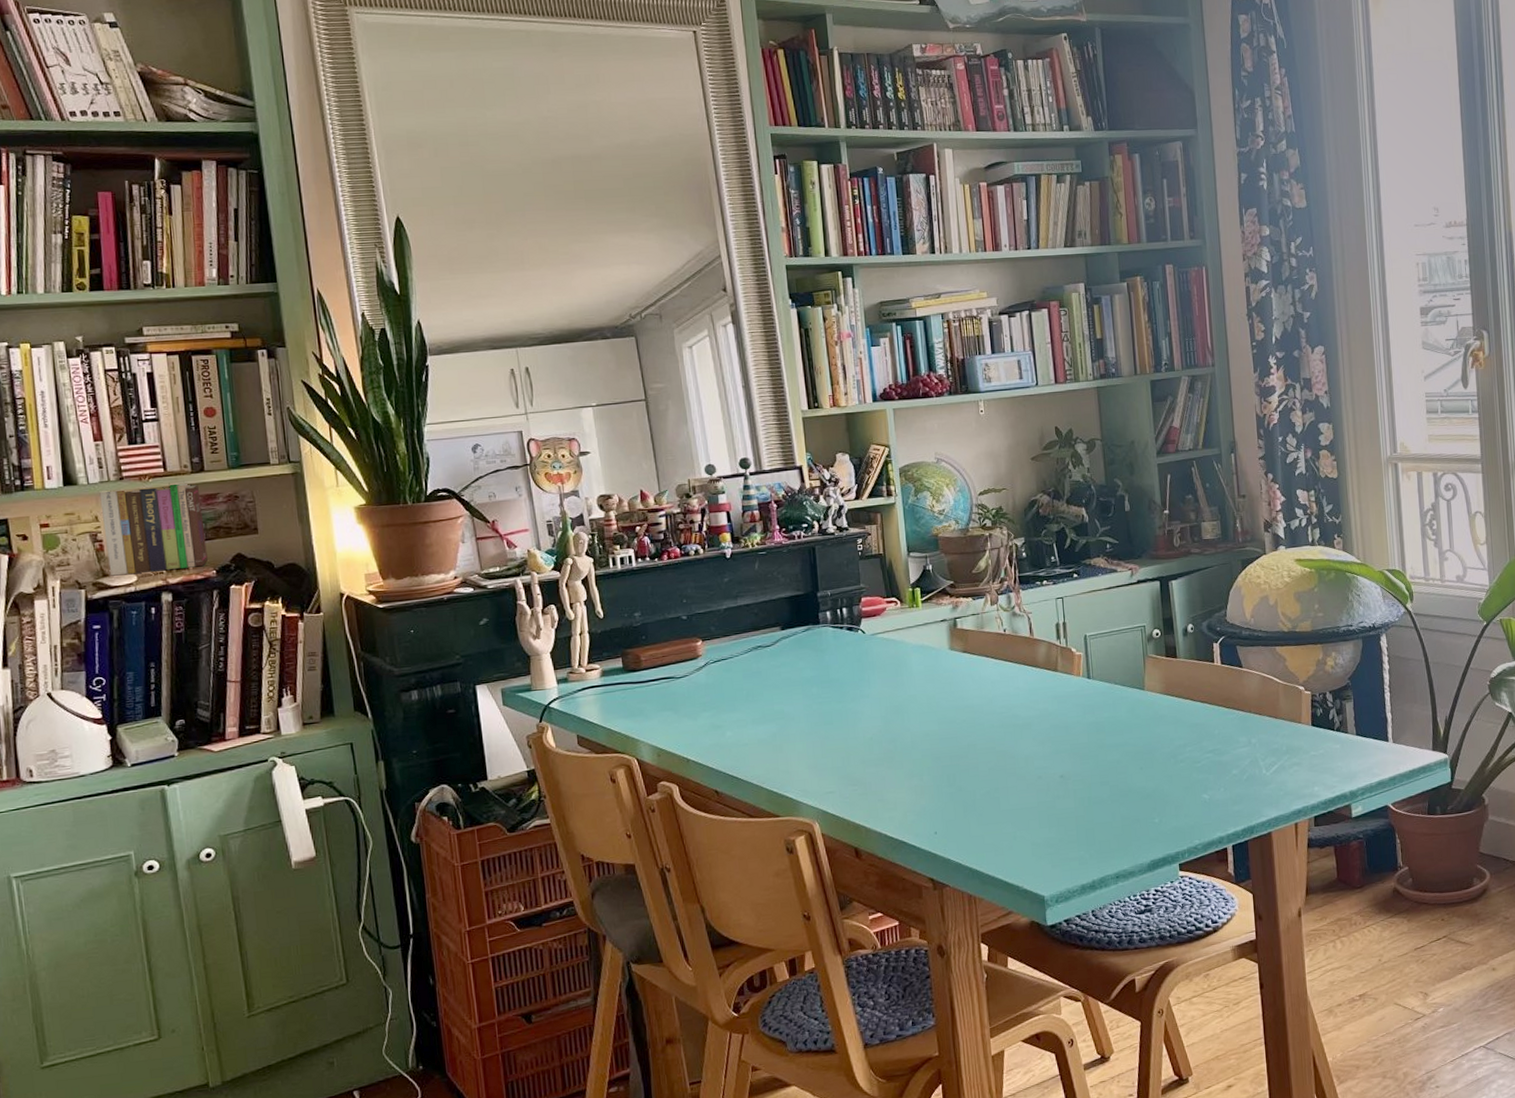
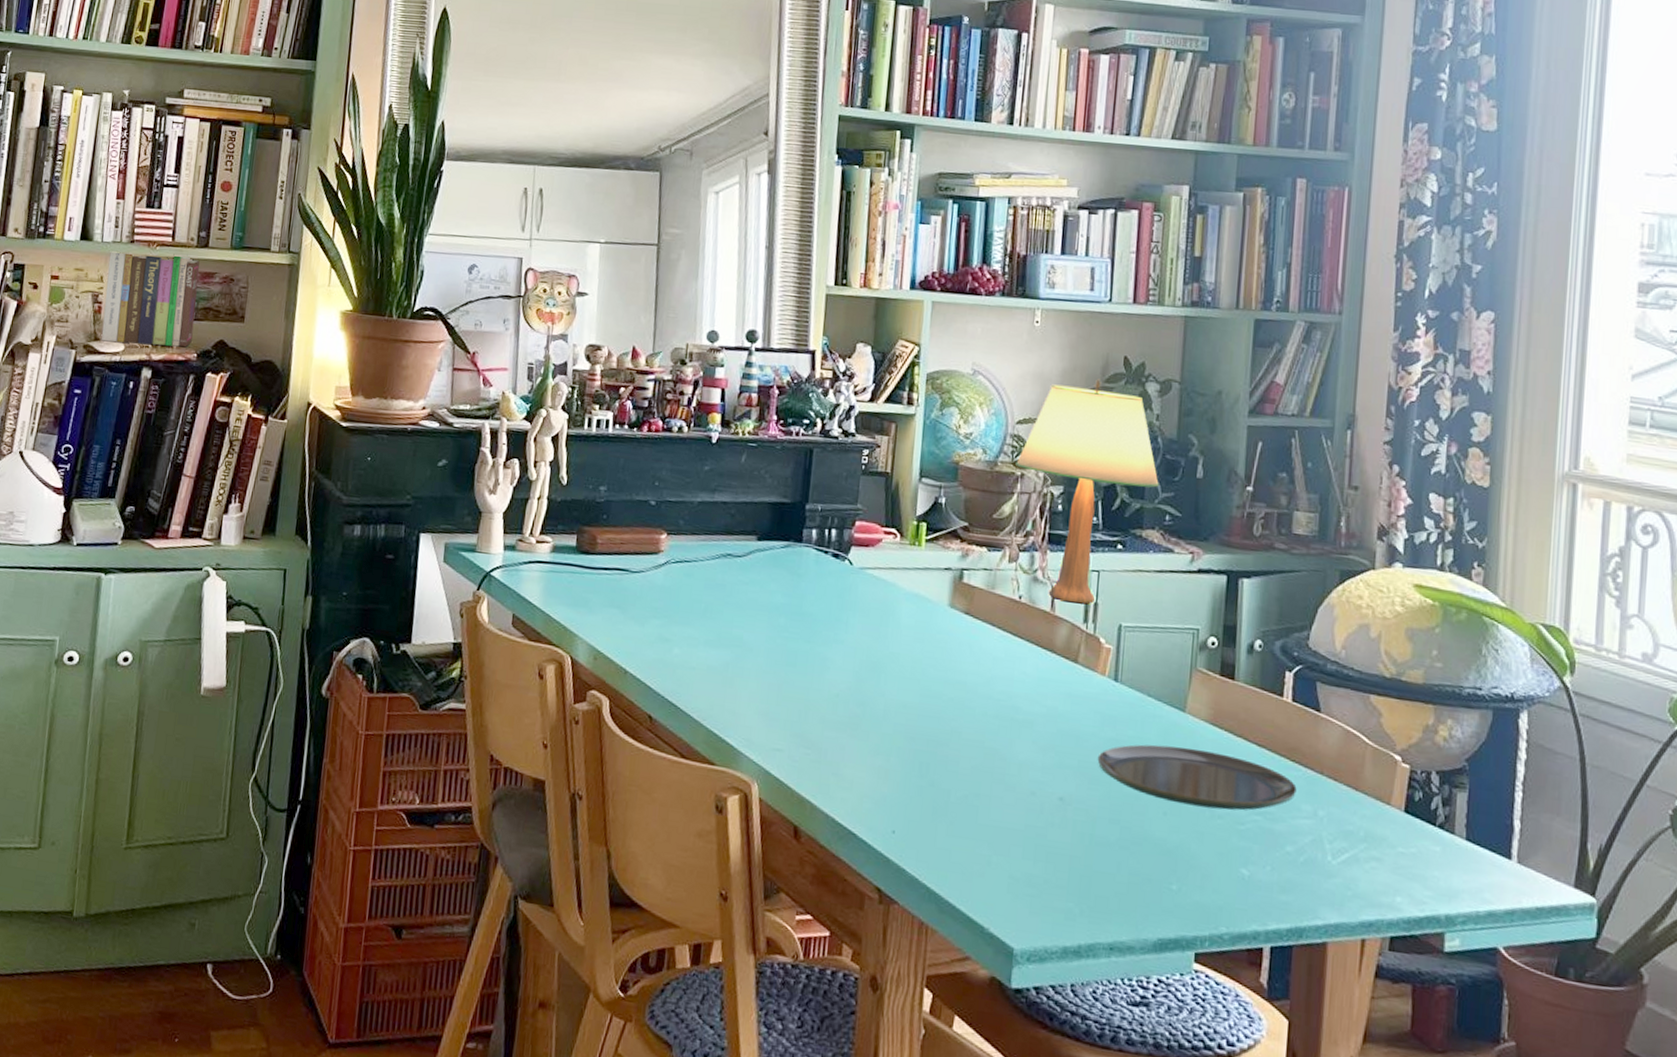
table lamp: none [983,449,1099,627] -> present [1016,380,1160,605]
plate: none [1084,714,1234,759] -> present [1097,744,1297,811]

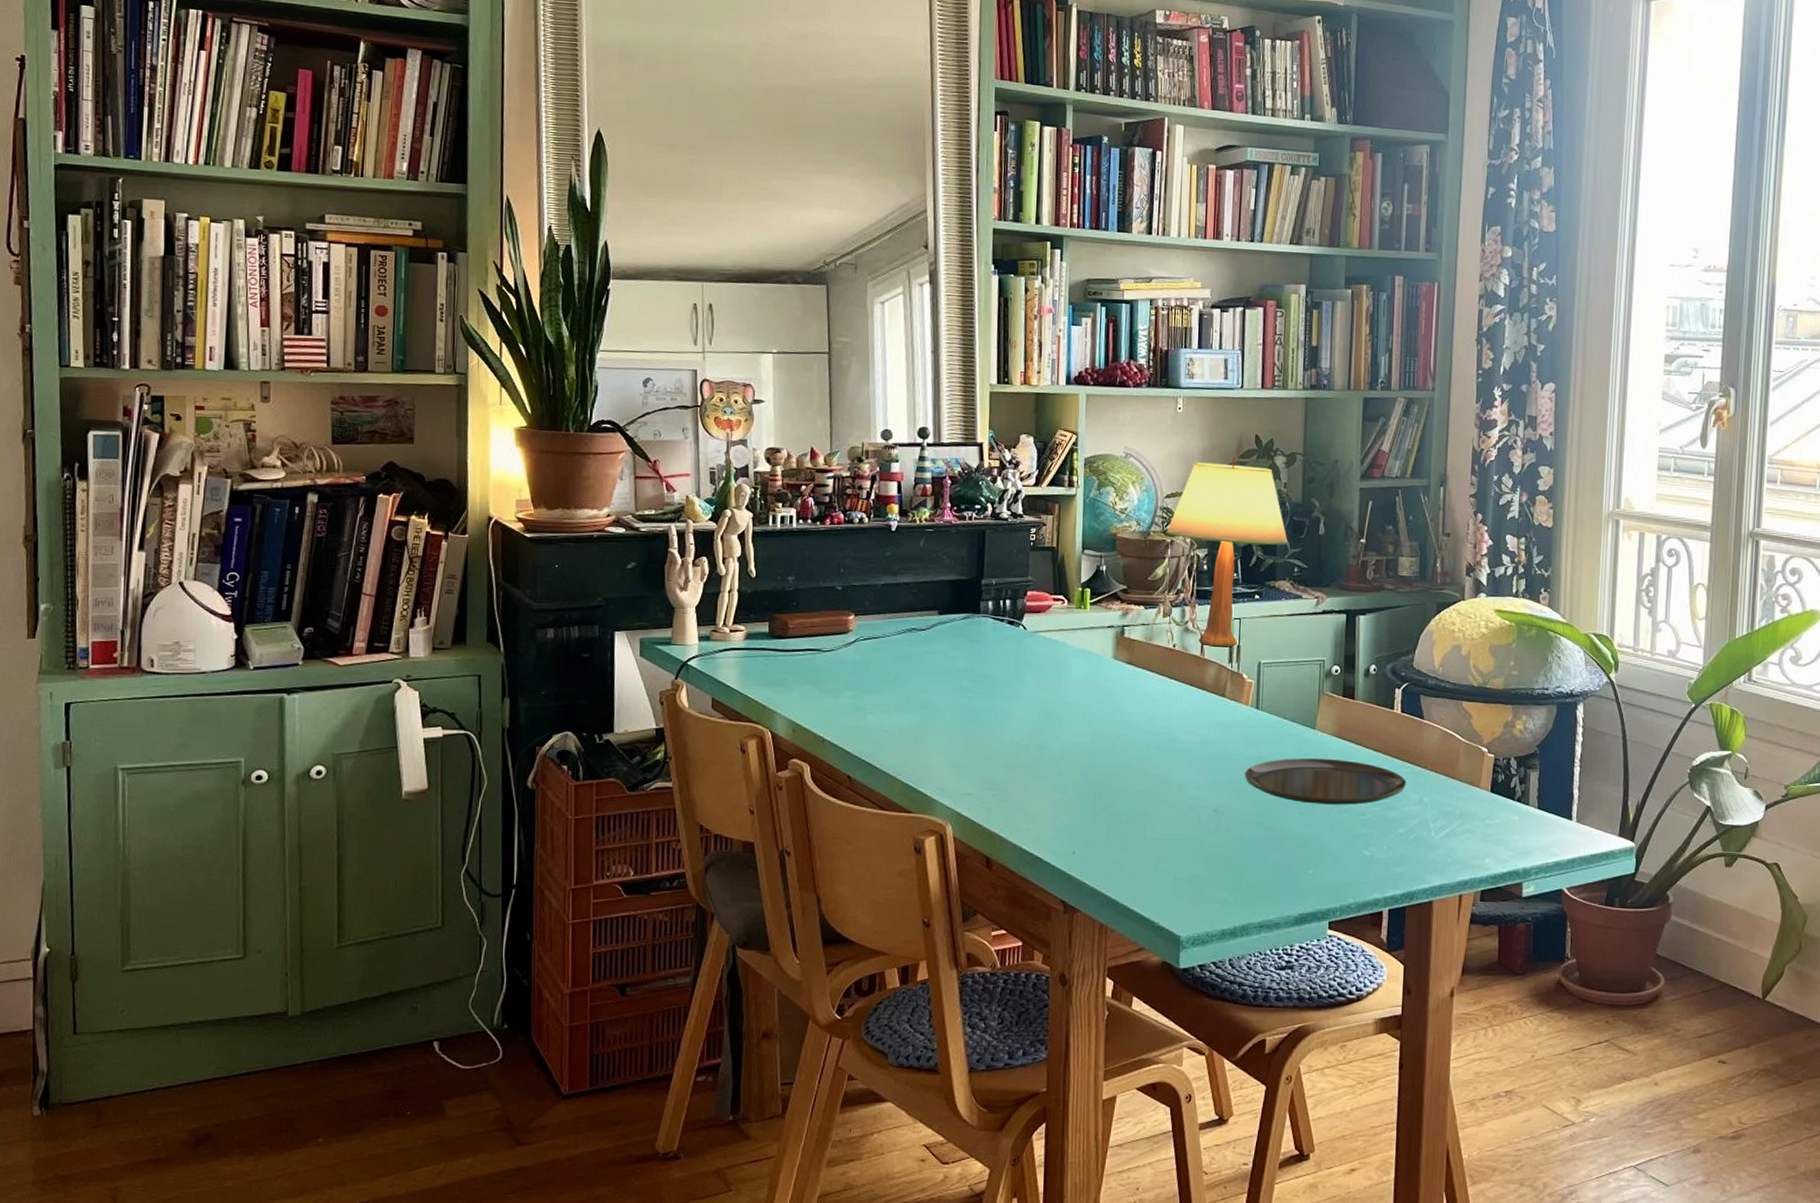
books: present [101,252,200,348] -> none [258,379,360,471]

